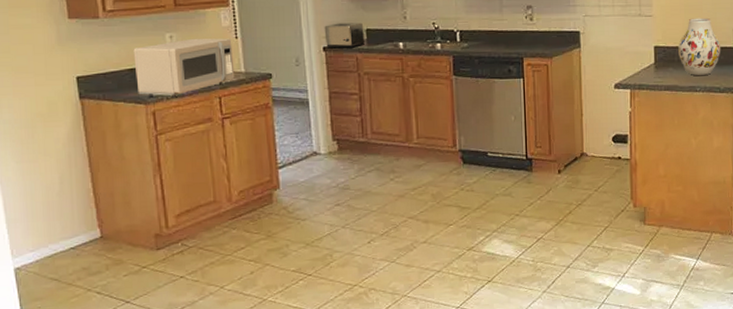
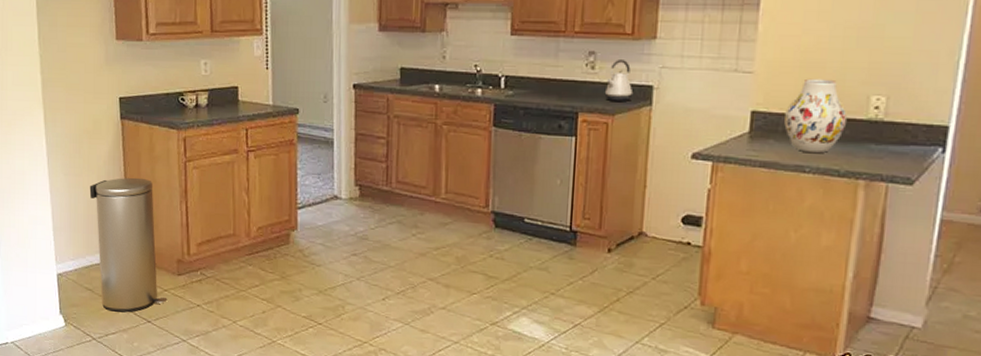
pedal bin: none [47,156,147,299] -> present [89,177,168,313]
microwave: present [133,38,235,98] -> none [170,66,263,126]
toaster: present [324,22,365,49] -> none [356,59,398,87]
kettle: none [542,11,565,47] -> present [604,60,634,102]

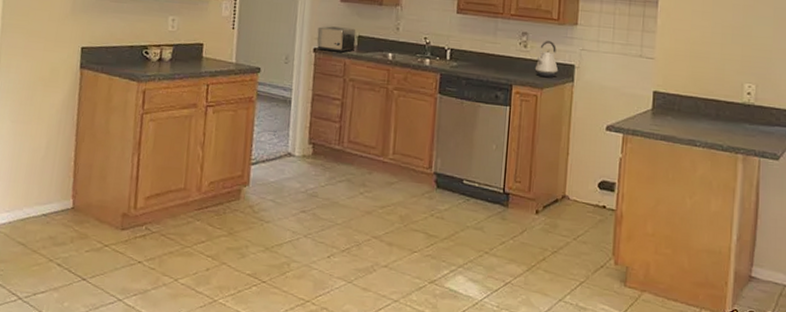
pedal bin: present [89,177,168,313] -> none [33,127,107,270]
toaster: none [356,59,398,87] -> present [317,26,356,53]
vase: present [784,78,848,154] -> none [679,66,728,130]

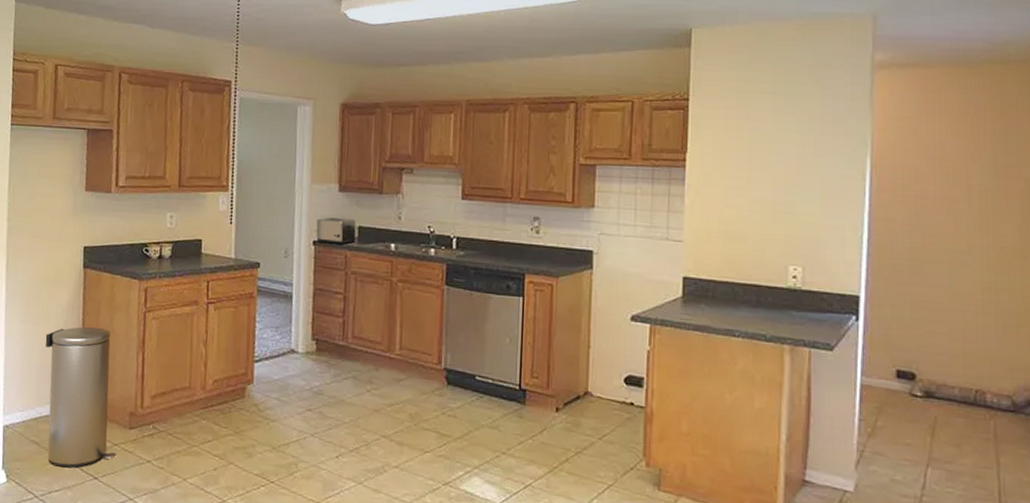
pedal bin: none [33,127,107,270] -> present [45,327,117,468]
kettle: present [534,41,559,78] -> none [548,225,575,266]

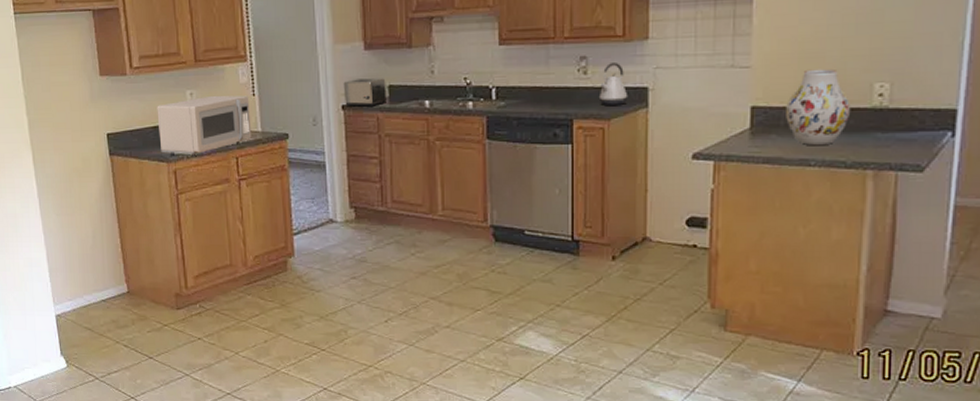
pedal bin: present [45,327,117,468] -> none [82,213,168,350]
microwave: none [134,219,227,277] -> present [157,95,252,157]
kettle: none [548,225,575,266] -> present [598,63,628,107]
vase: none [713,248,770,319] -> present [786,68,851,146]

